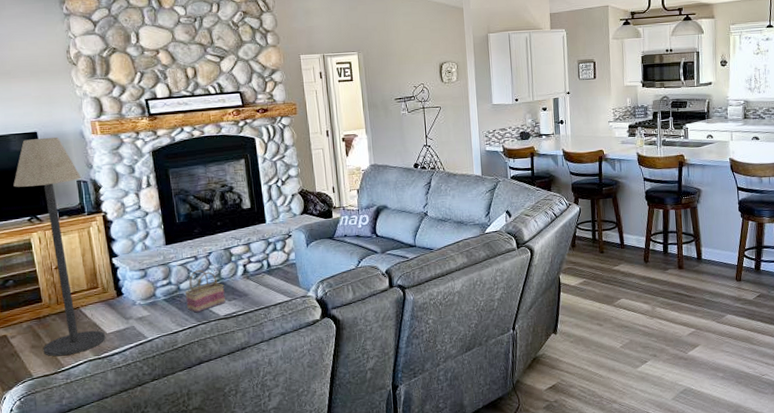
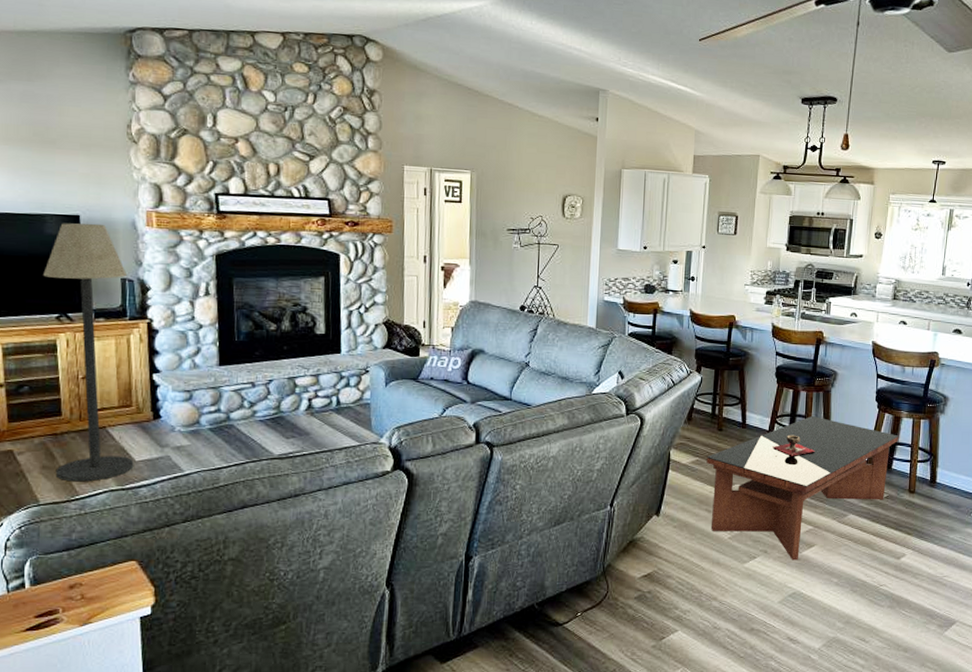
basket: present [184,270,226,313] -> none [235,399,283,448]
coffee table: none [593,231,763,361] -> present [706,416,898,560]
decorative bowl: none [649,249,689,269] -> present [771,435,815,456]

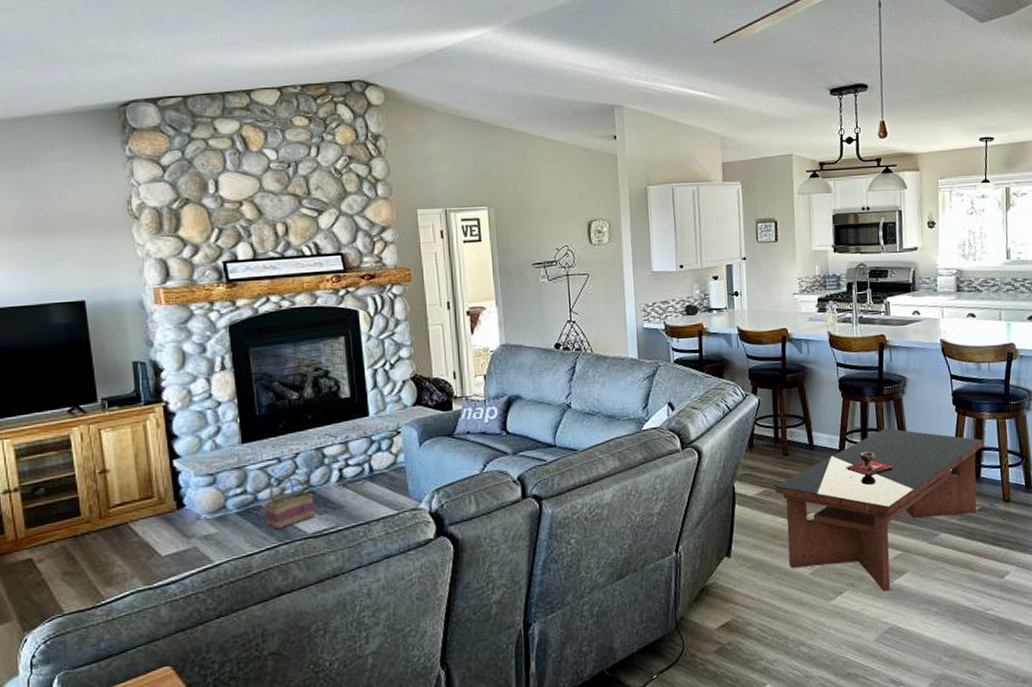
floor lamp: present [43,223,134,482] -> none [52,307,160,586]
basket: none [235,399,283,448] -> present [263,475,315,530]

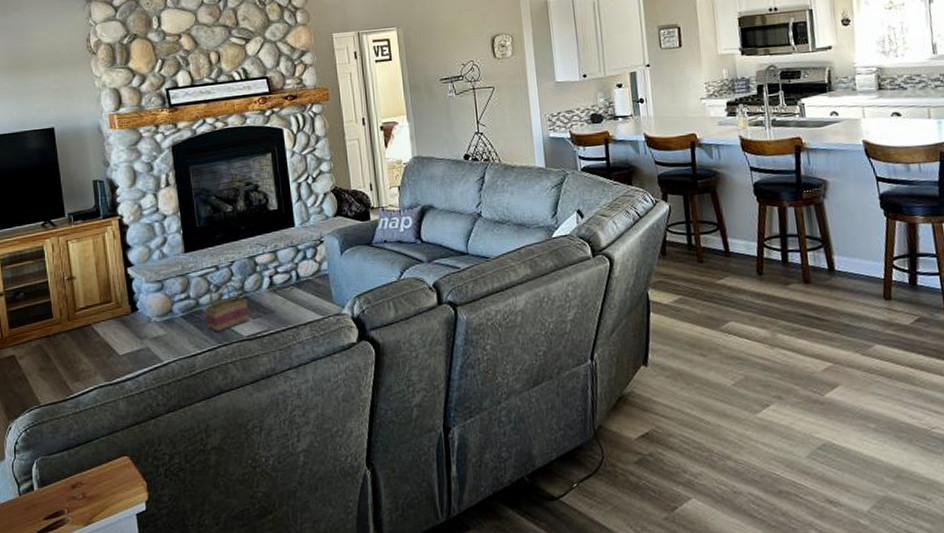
coffee table: present [775,428,984,592] -> none [691,234,919,405]
decorative bowl: present [844,451,893,475] -> none [764,258,817,283]

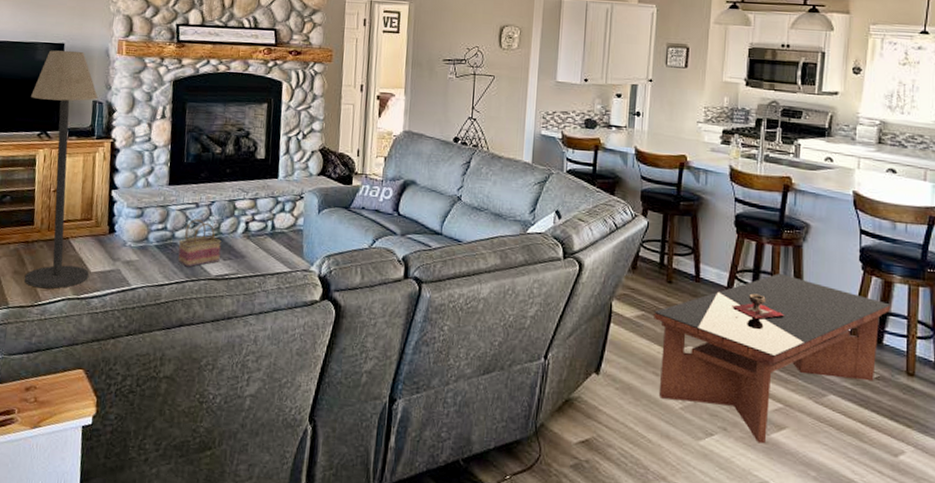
floor lamp: none [28,132,118,381] -> present [24,50,98,289]
coffee table: none [691,234,919,405] -> present [654,274,890,444]
decorative bowl: none [764,258,817,283] -> present [731,293,784,319]

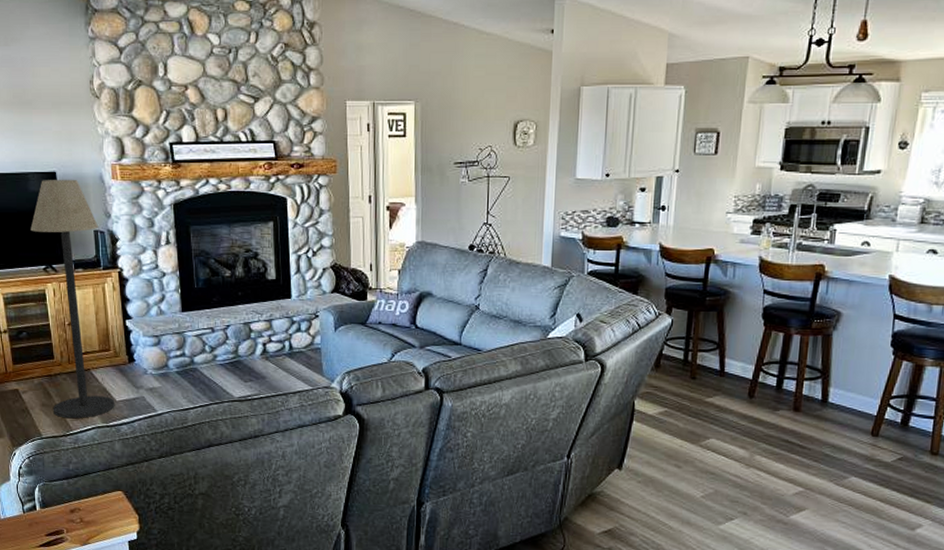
basket: present [178,219,222,267] -> none [198,343,241,391]
coffee table: present [654,274,890,444] -> none [676,364,919,525]
decorative bowl: present [731,293,784,319] -> none [755,384,809,409]

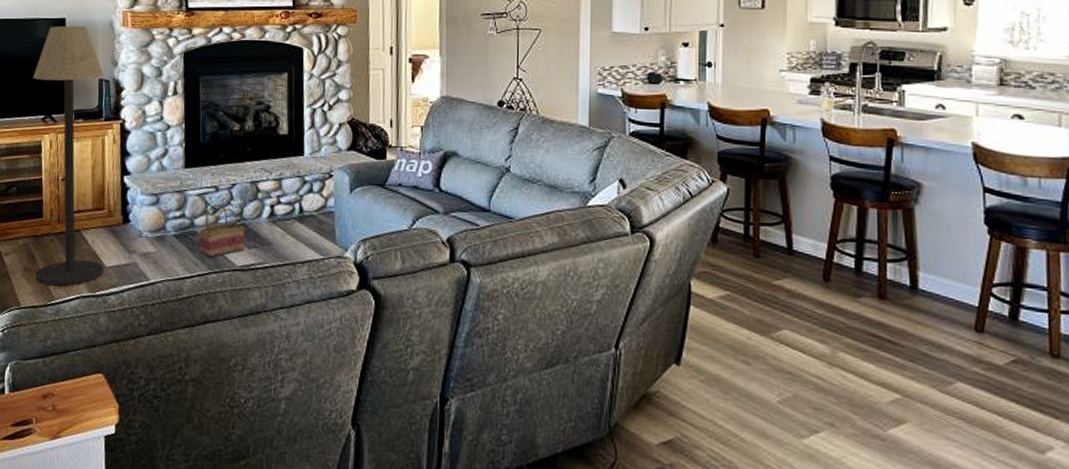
basket: none [198,343,241,391] -> present [198,204,245,258]

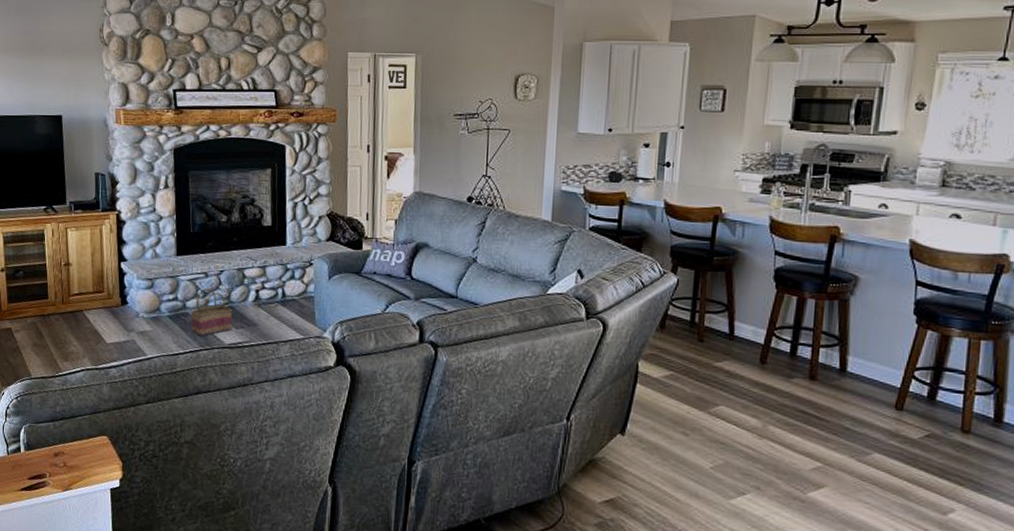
floor lamp: present [33,25,105,286] -> none [34,122,106,360]

